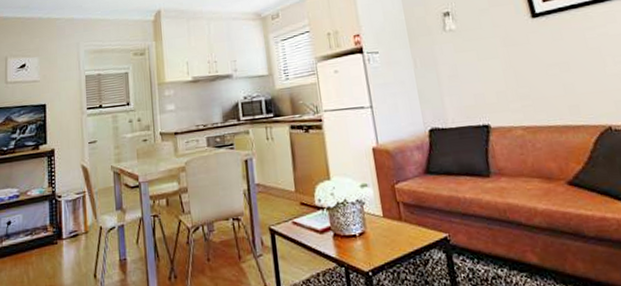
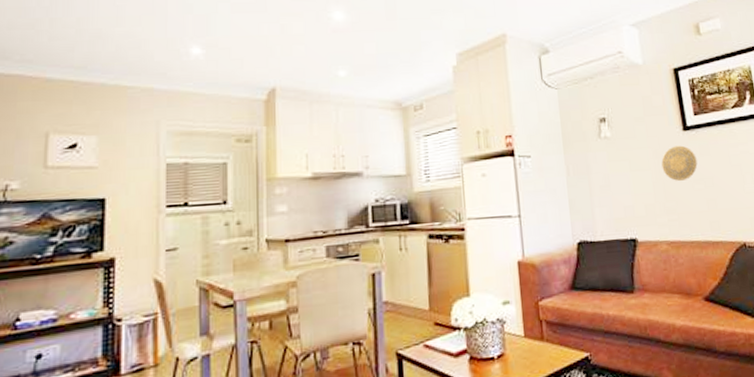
decorative plate: none [510,32,550,68] -> present [661,145,698,181]

